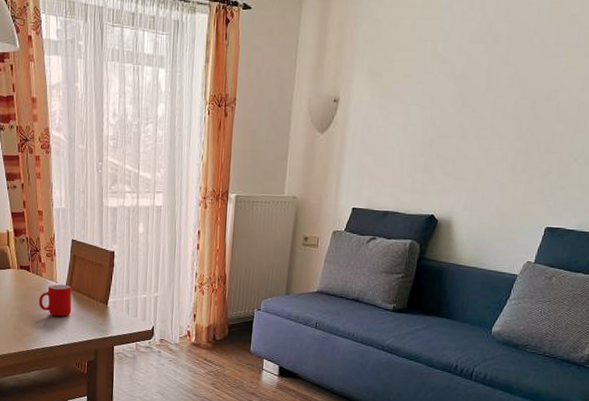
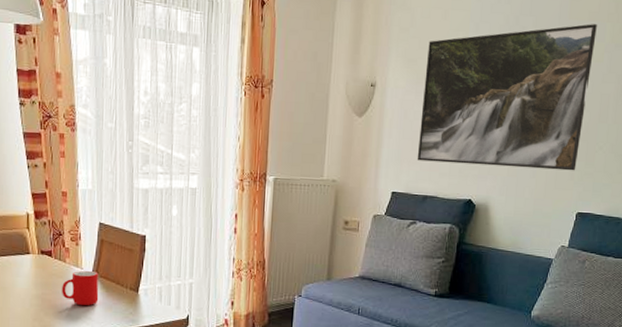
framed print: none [379,27,579,185] -> present [417,24,597,171]

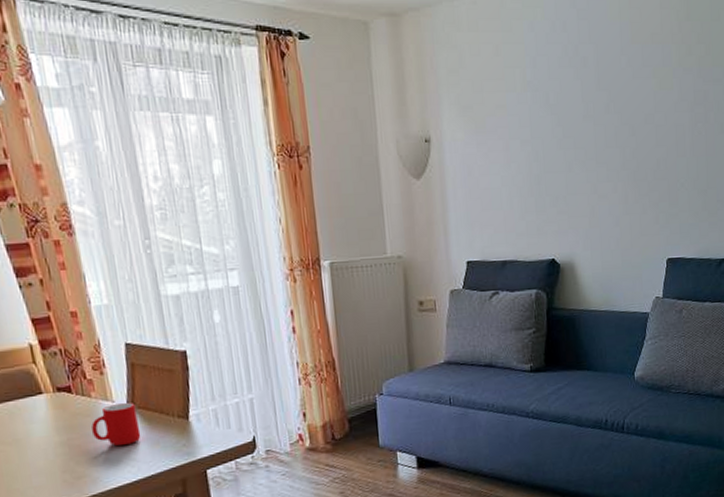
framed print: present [417,24,597,171] -> none [483,47,662,222]

